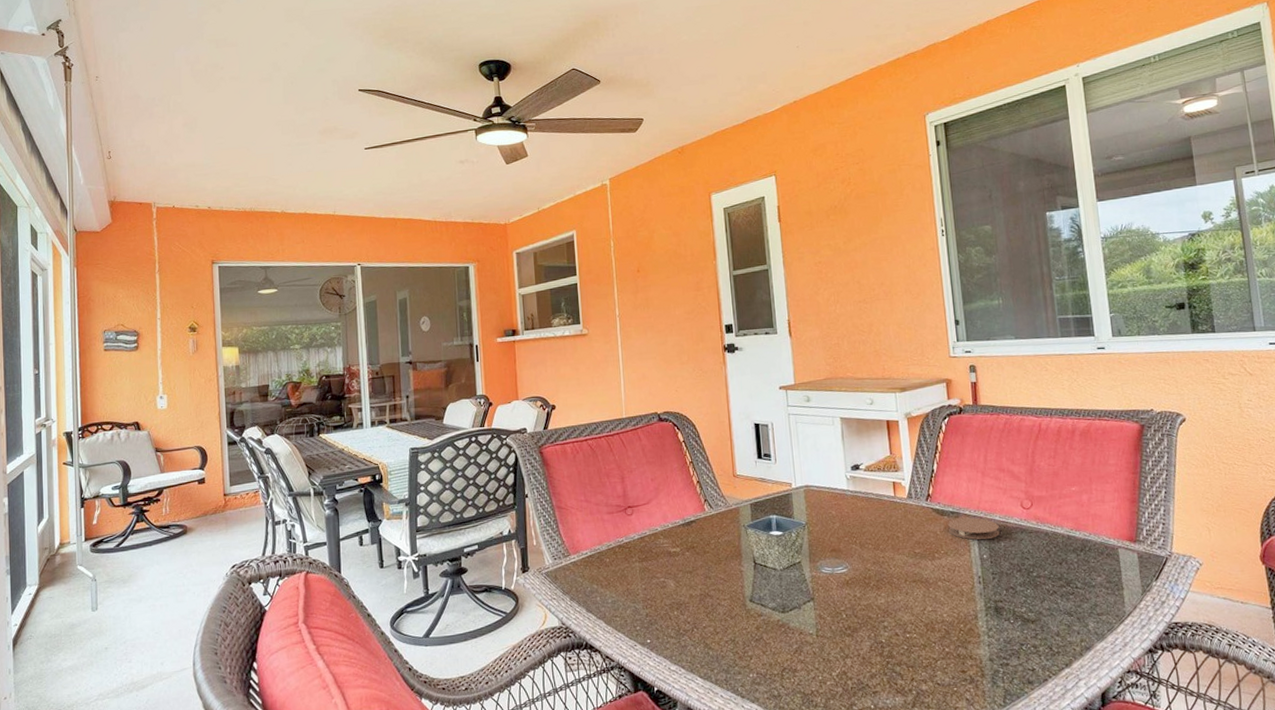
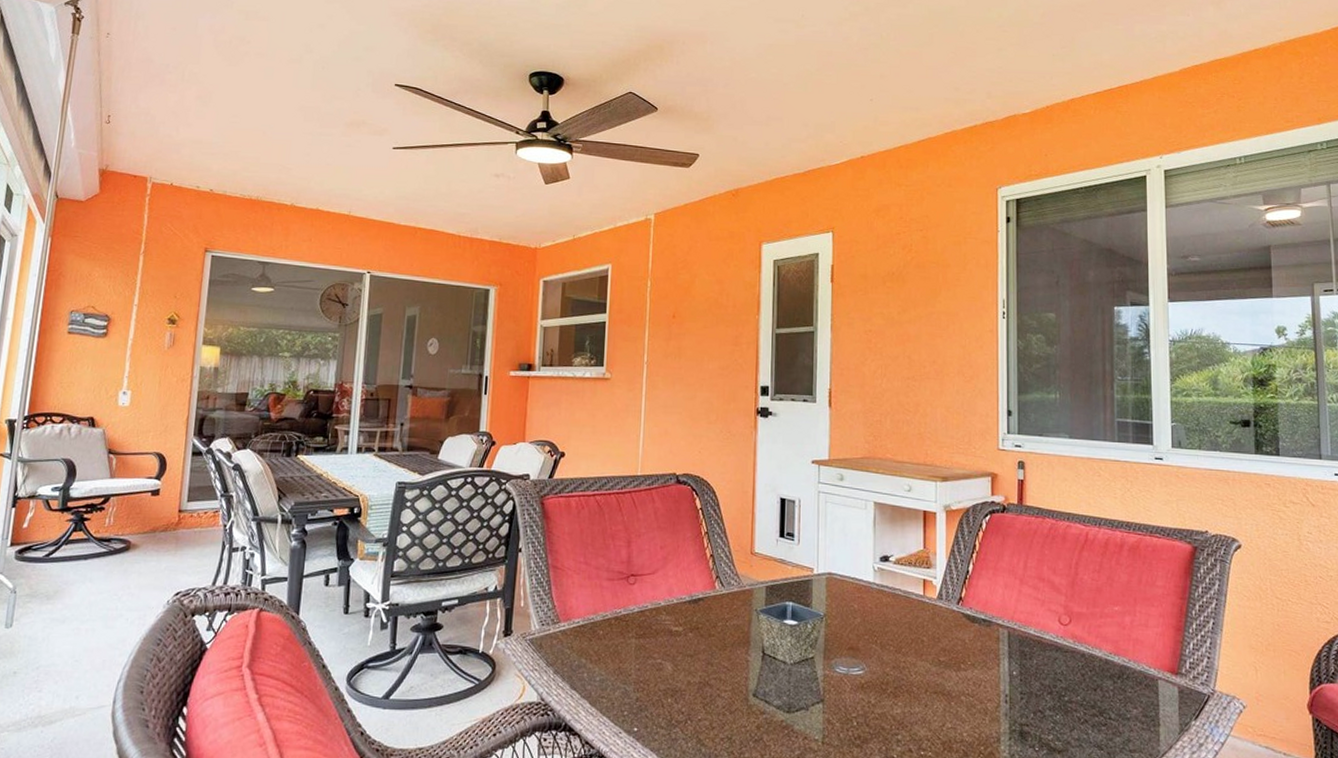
coaster: present [948,517,1000,540] -> none [979,627,1033,654]

